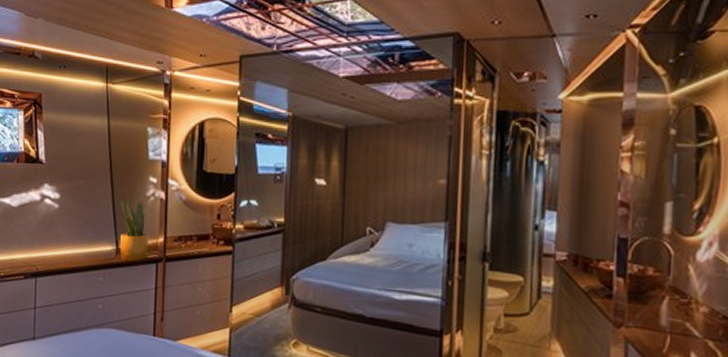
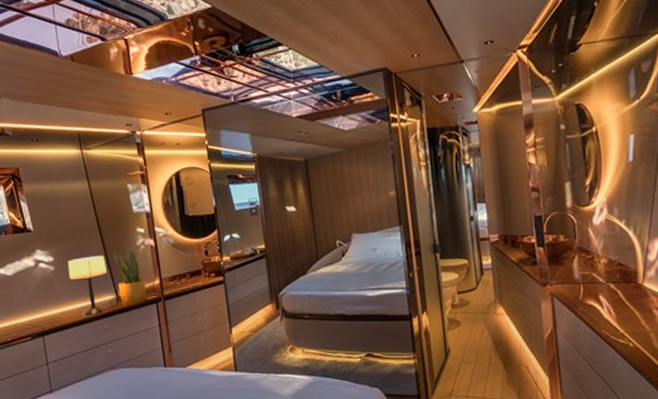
table lamp: none [72,199,112,265] -> present [68,255,107,317]

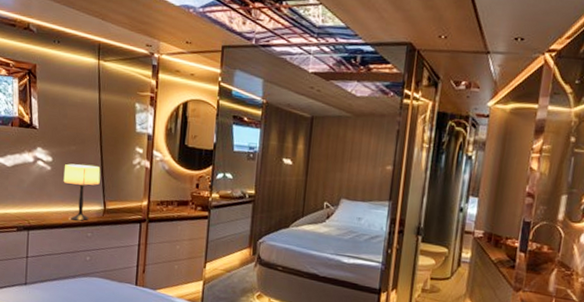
planter: present [112,249,148,307] -> none [107,165,134,221]

